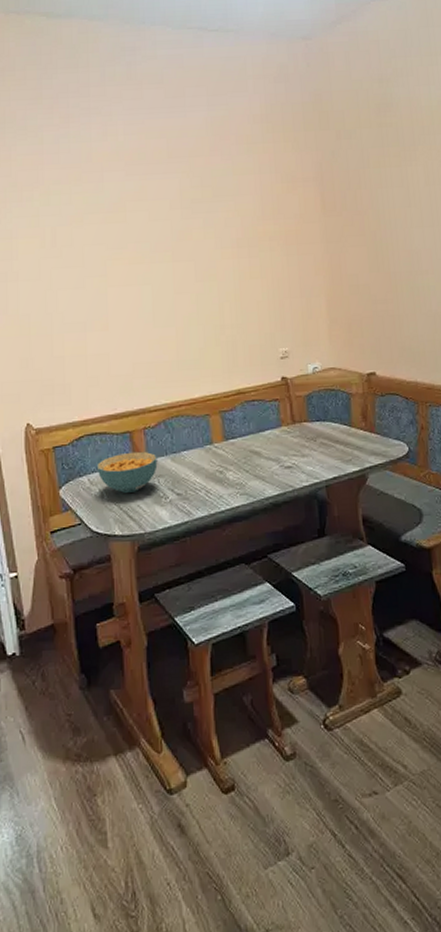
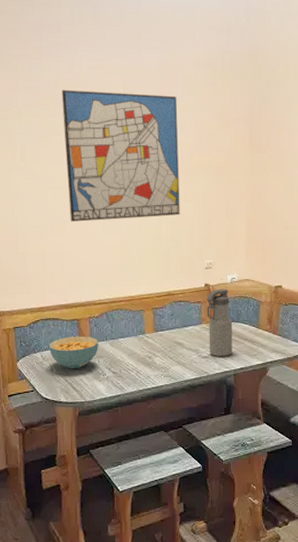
wall art: none [95,157,245,314] -> present [61,90,180,222]
water bottle: none [285,381,322,466] -> present [207,289,233,357]

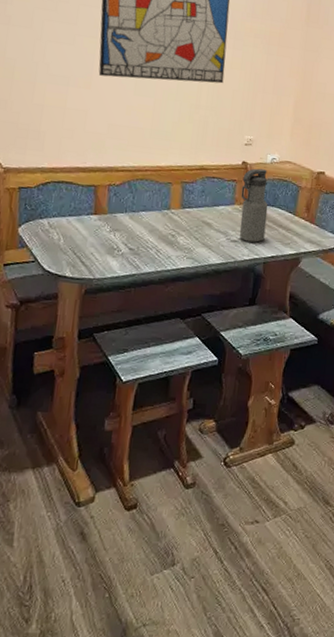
cereal bowl: present [49,336,99,368] -> none [58,204,117,241]

